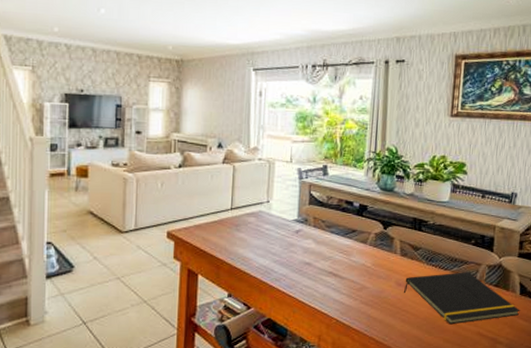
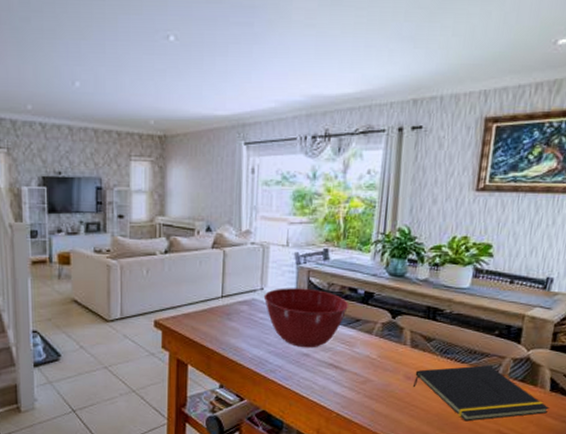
mixing bowl: none [269,201,346,258] -> present [263,288,350,348]

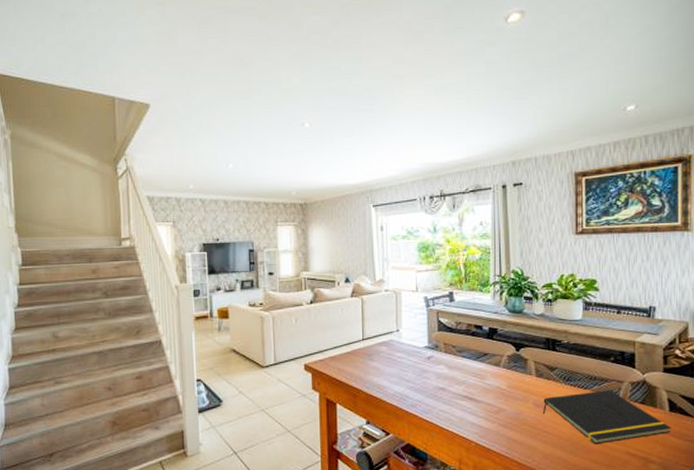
mixing bowl: present [263,288,350,348] -> none [399,328,477,383]

